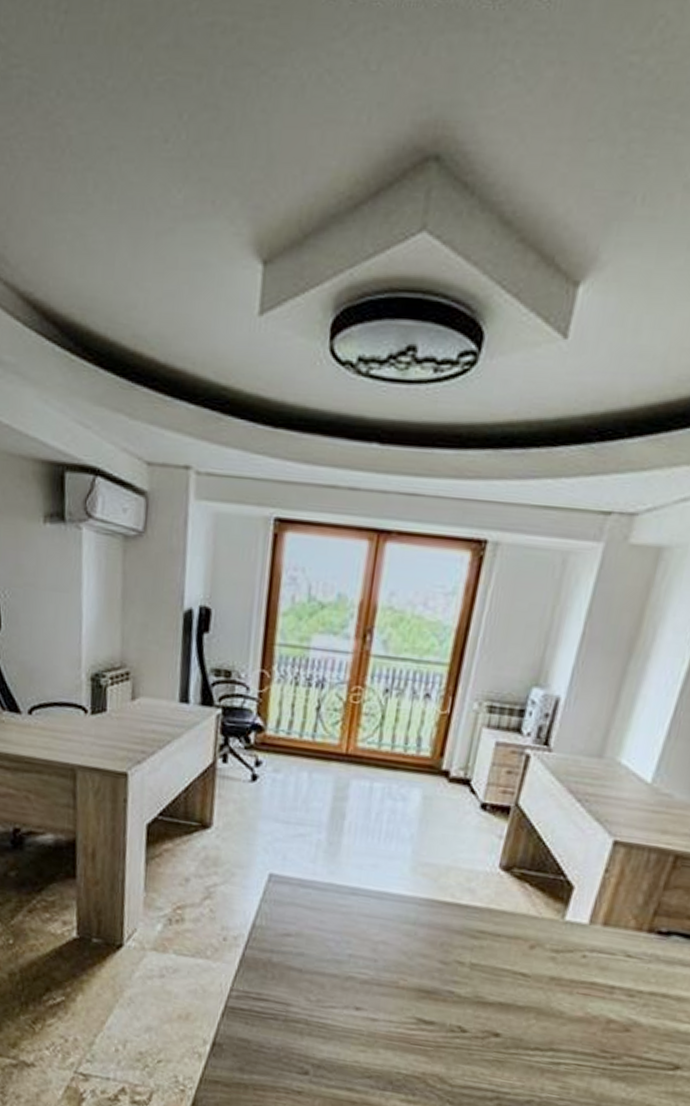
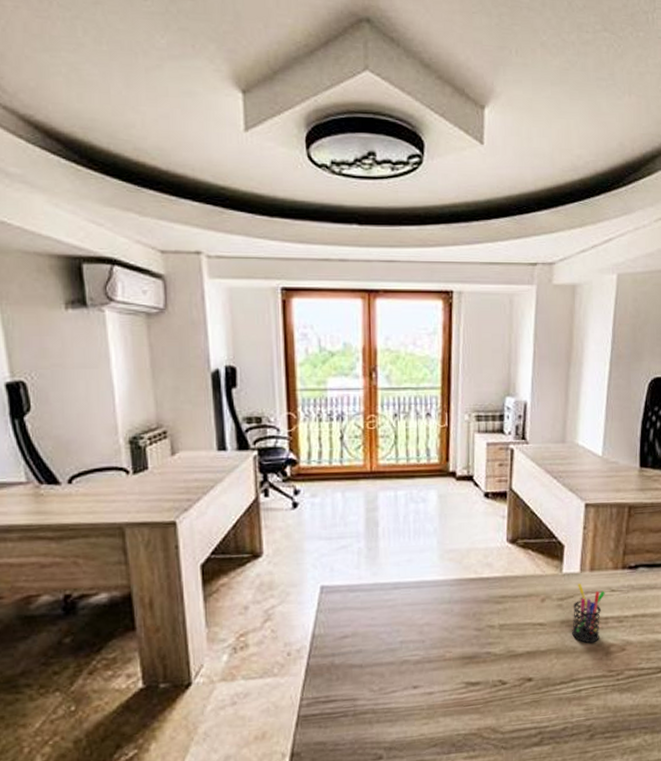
pen holder: none [562,938,618,1013] -> present [572,584,605,644]

